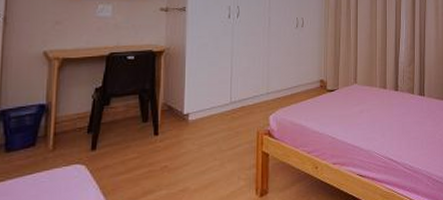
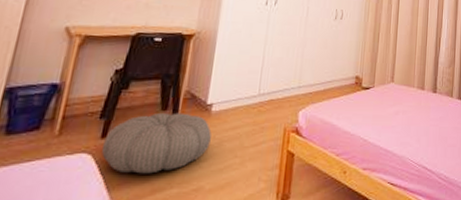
pouf: none [94,123,191,179] -> present [102,112,212,174]

